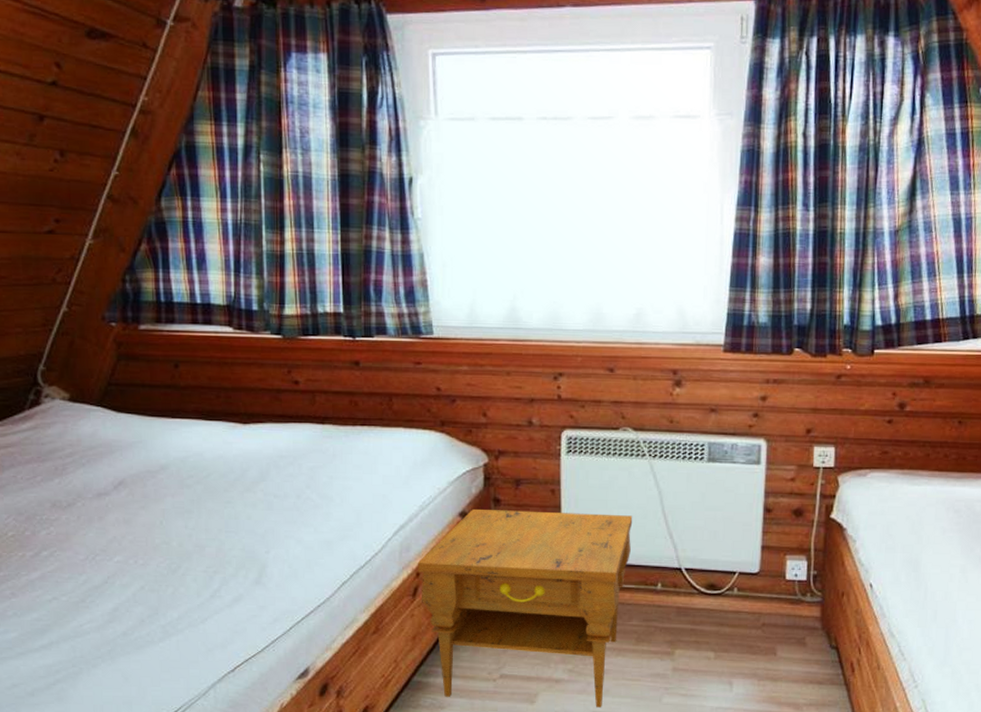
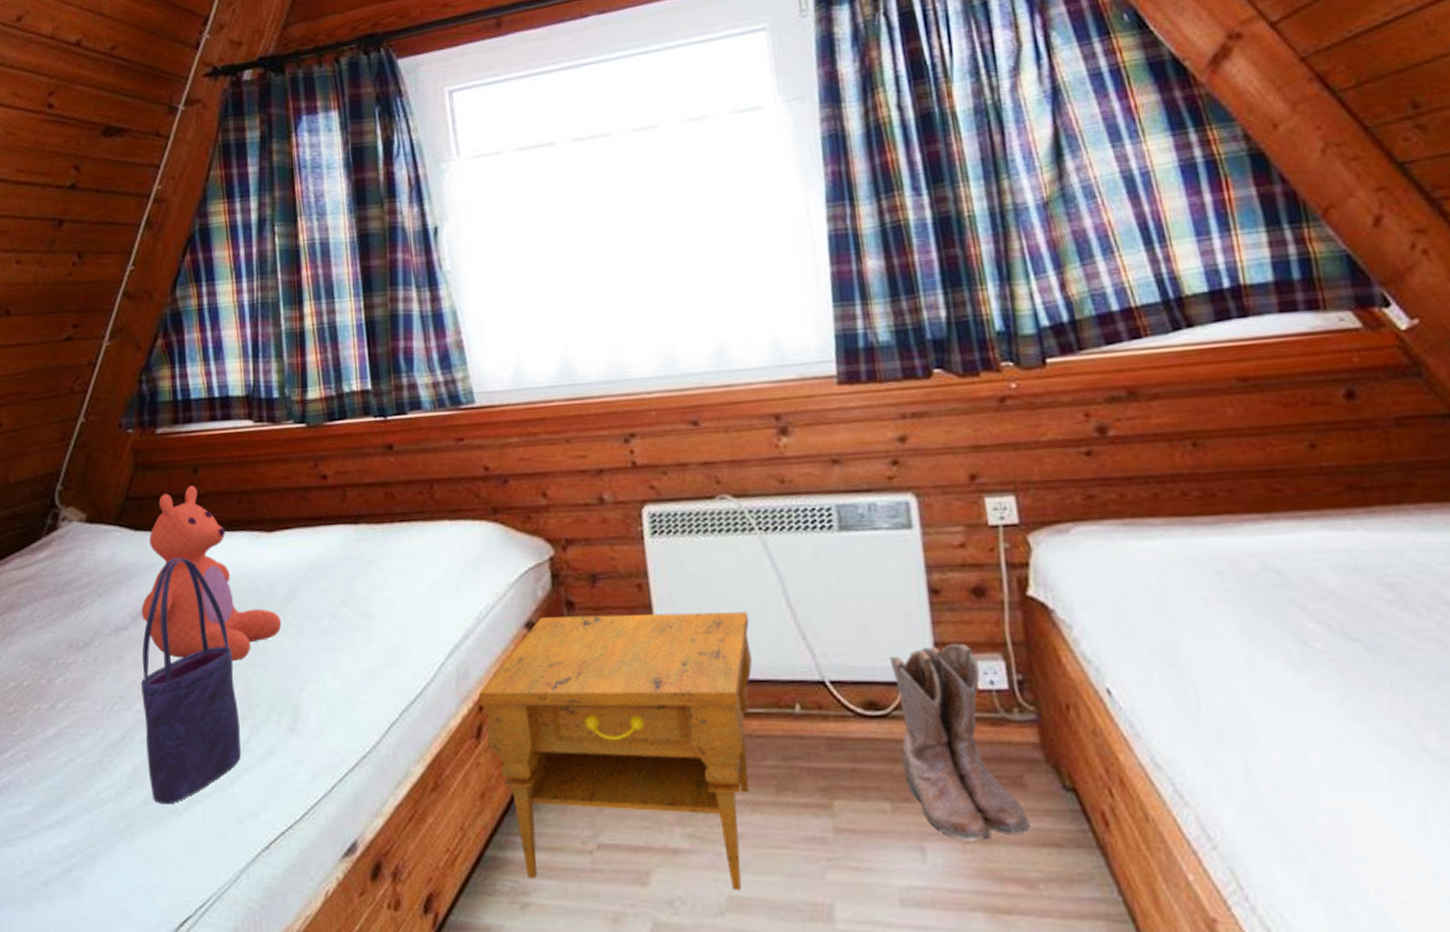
teddy bear: none [122,378,253,527] -> present [141,486,282,662]
tote bag: none [122,439,212,636] -> present [141,558,241,805]
boots: none [726,547,804,679] -> present [889,643,1030,841]

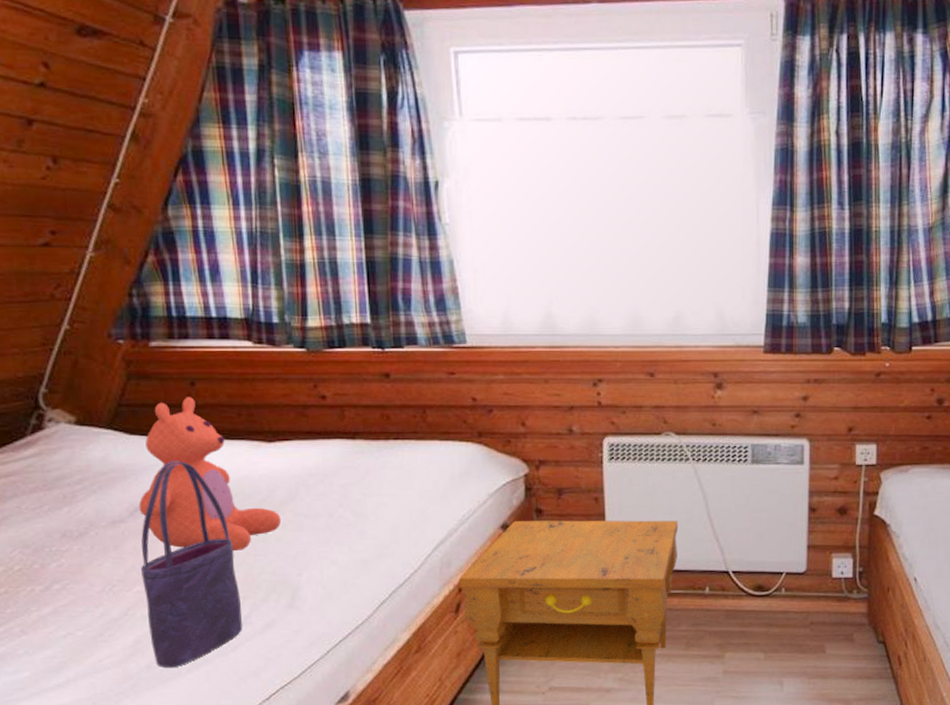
boots: present [889,643,1030,841] -> none [775,546,853,677]

